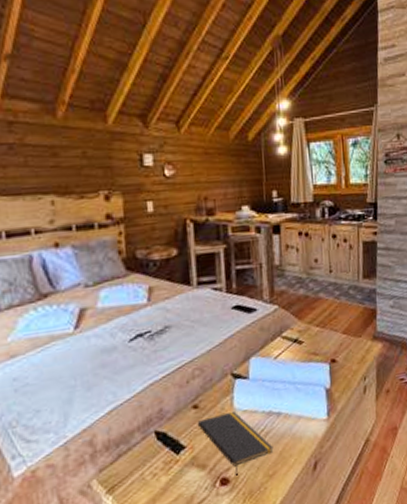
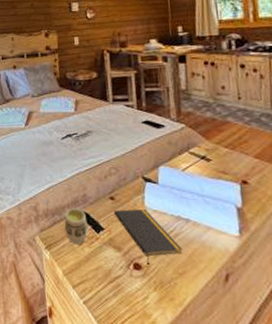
cup: none [133,428,165,477] -> present [64,208,88,244]

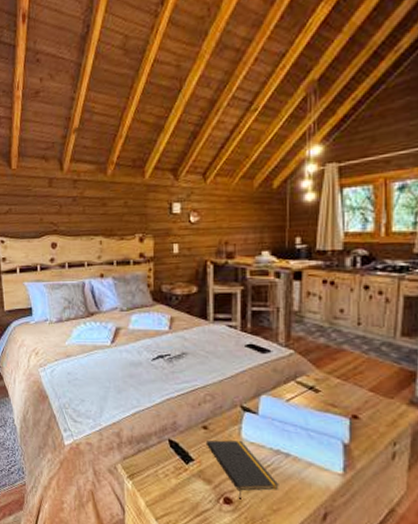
cup: present [64,208,88,244] -> none [150,436,176,475]

